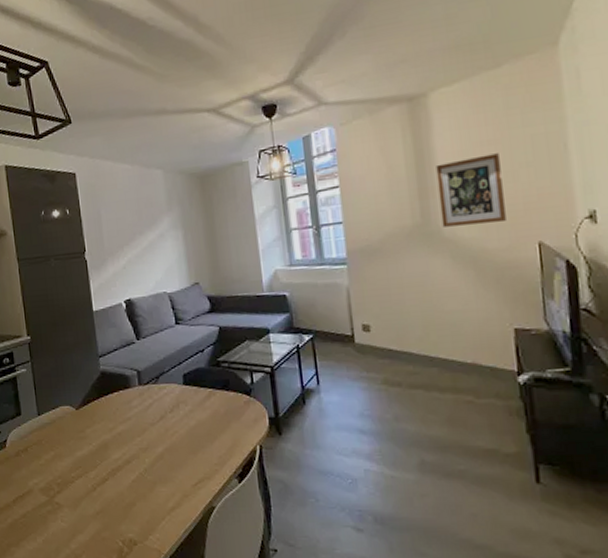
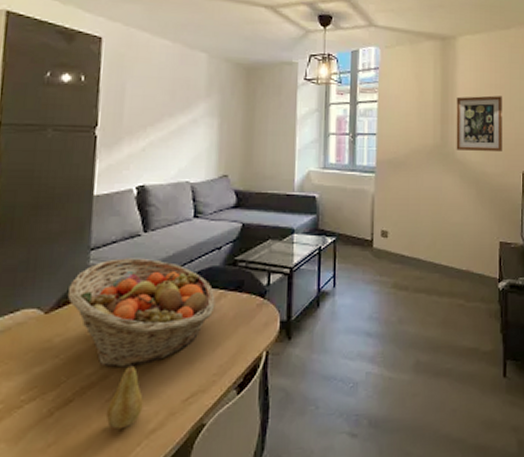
fruit basket: none [88,362,207,455] -> present [67,258,215,368]
fruit: none [133,453,161,505] -> present [105,365,143,430]

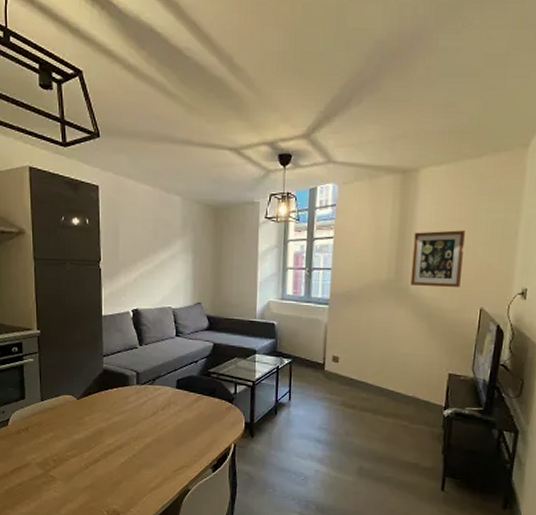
fruit basket: present [67,258,215,368] -> none [90,364,194,443]
fruit: present [105,365,143,430] -> none [122,442,146,484]

